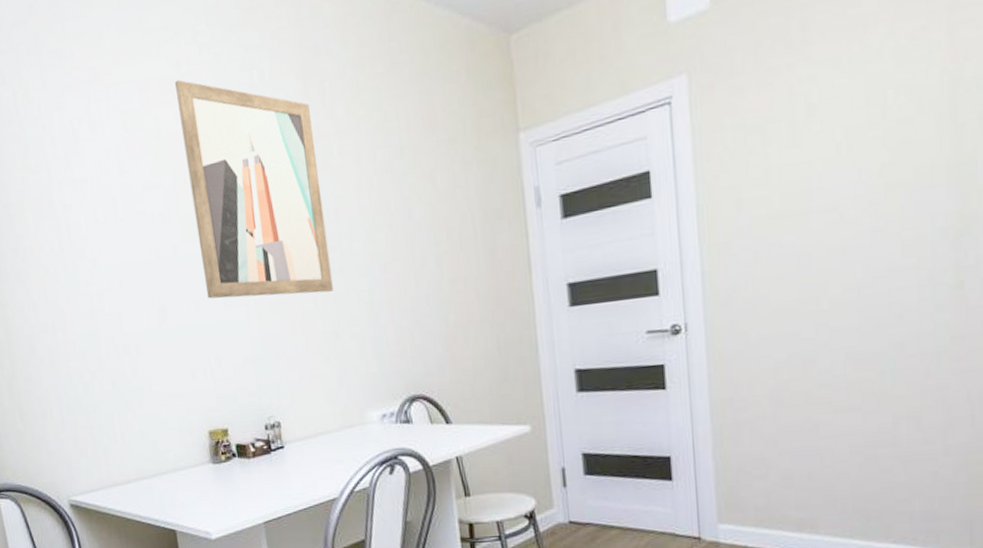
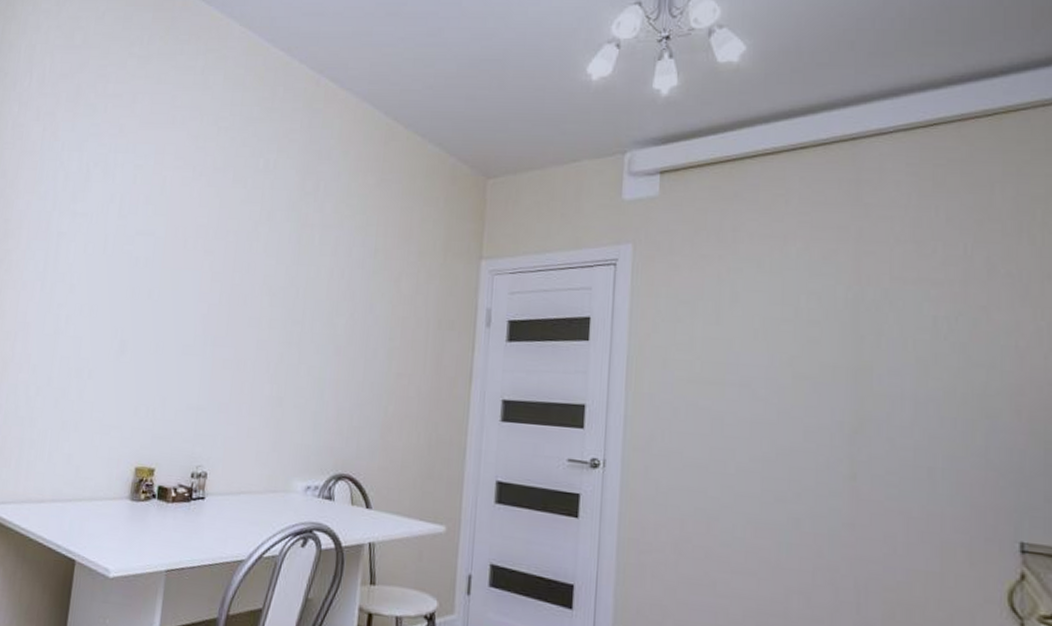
wall art: present [174,79,333,299] -> none [169,151,302,361]

